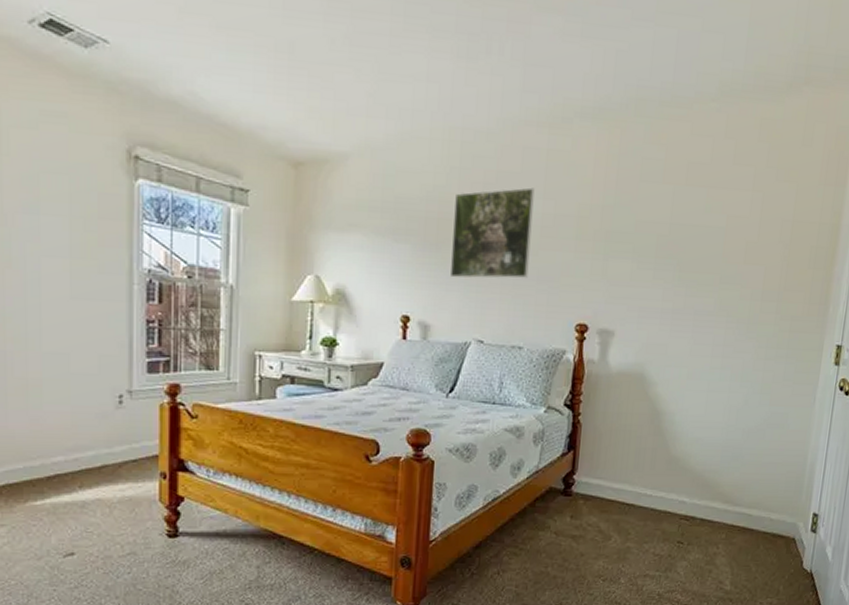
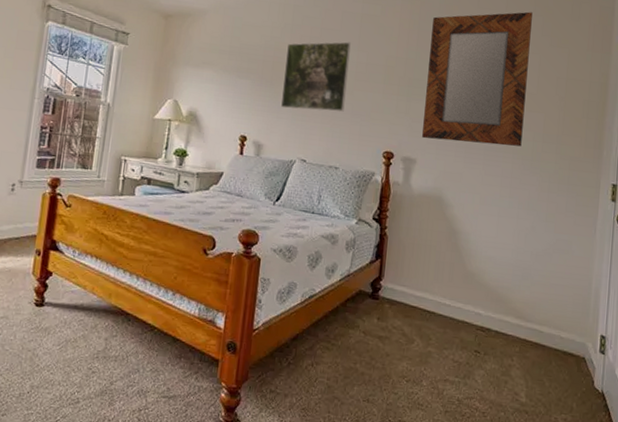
home mirror: none [621,137,757,308] -> present [422,12,533,147]

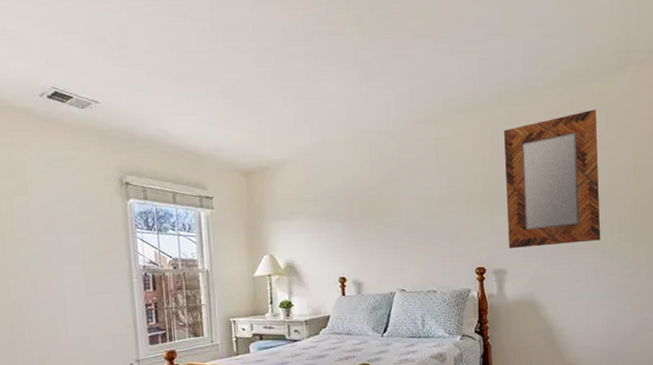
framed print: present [281,42,351,112] -> none [370,168,433,244]

